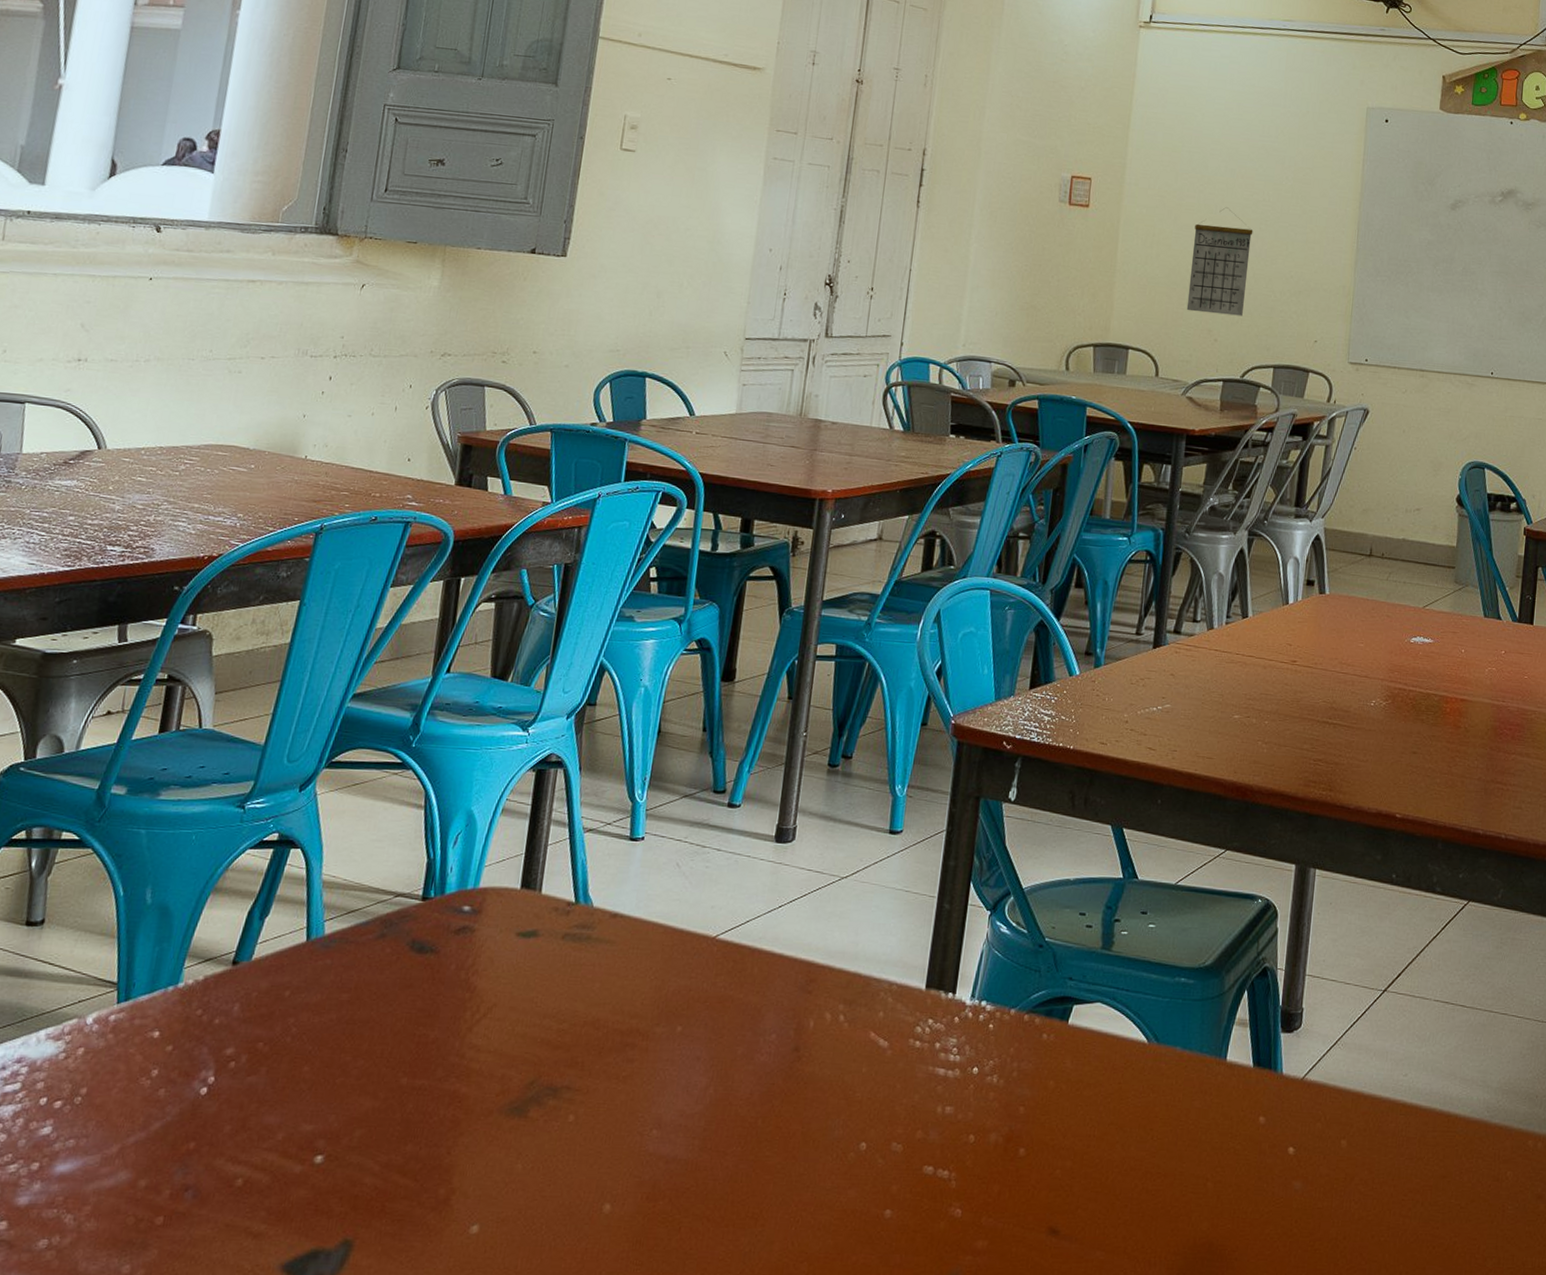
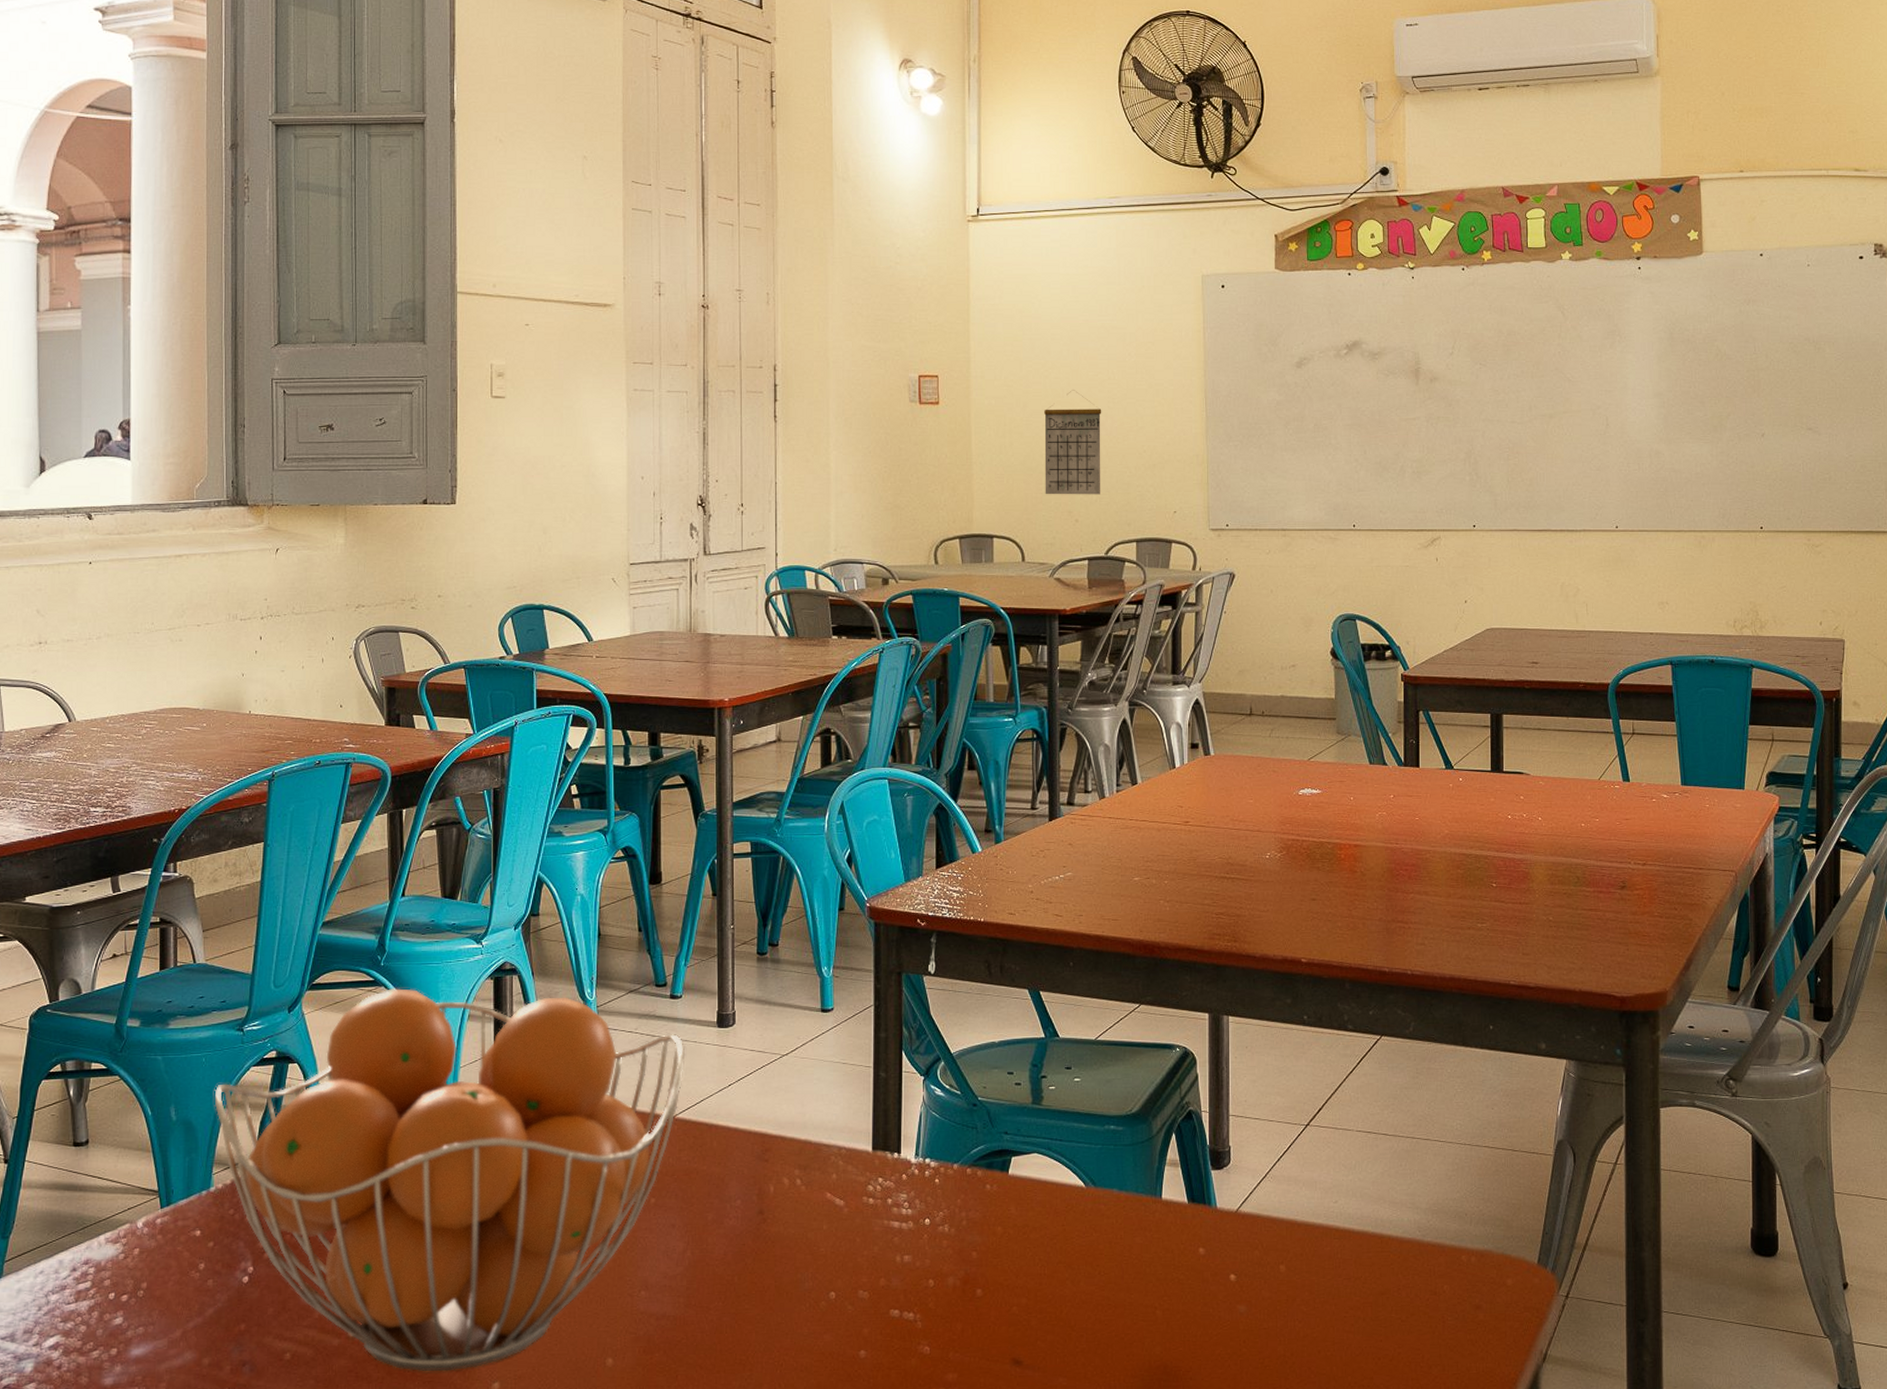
fruit basket: none [197,773,737,1210] -> present [214,988,686,1372]

